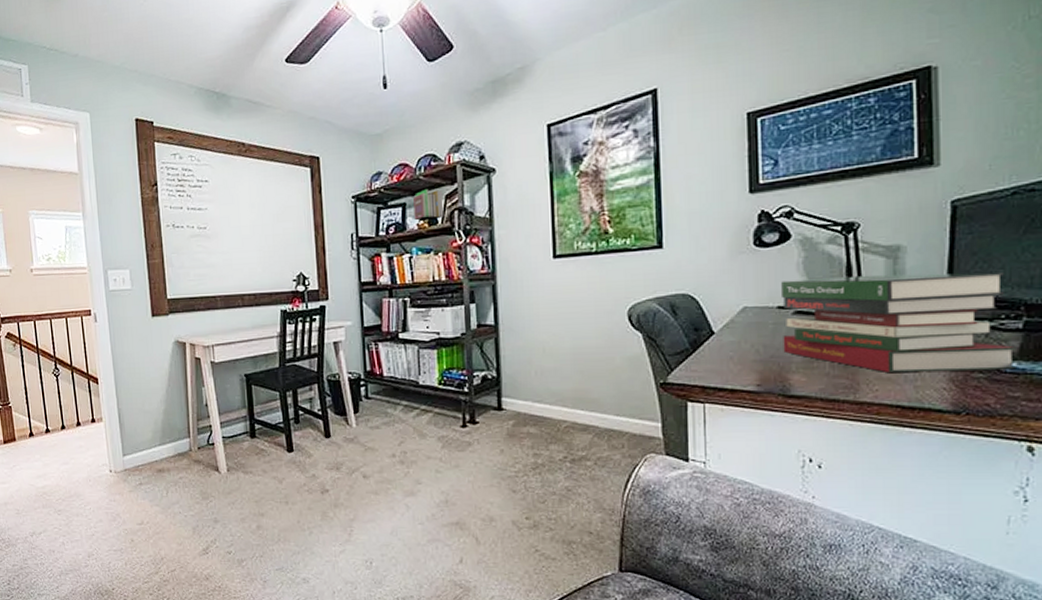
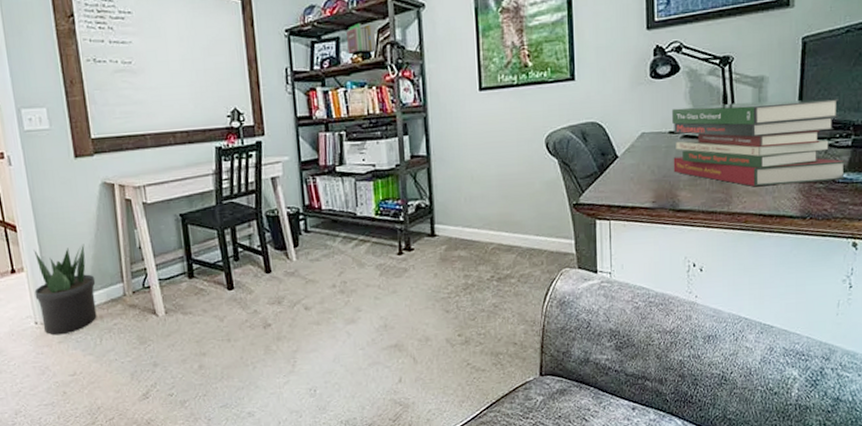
planter: none [111,398,165,484] -> present [33,244,97,335]

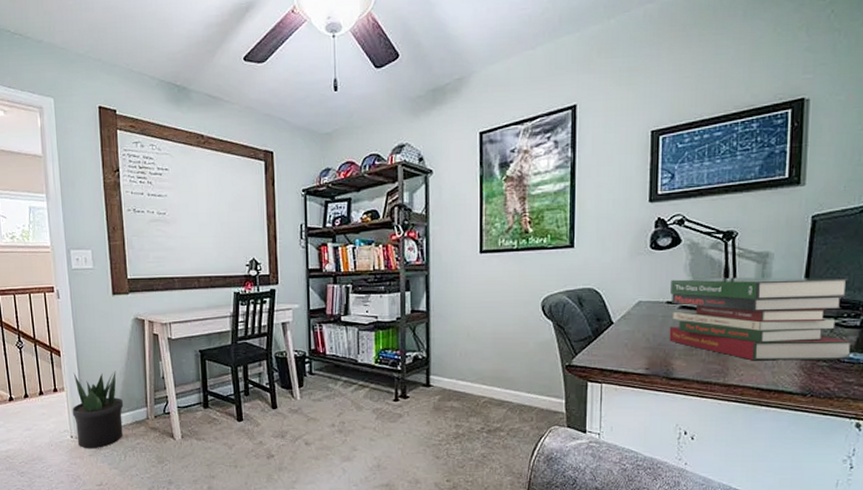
books: present [347,23,377,55] -> none [358,186,385,216]

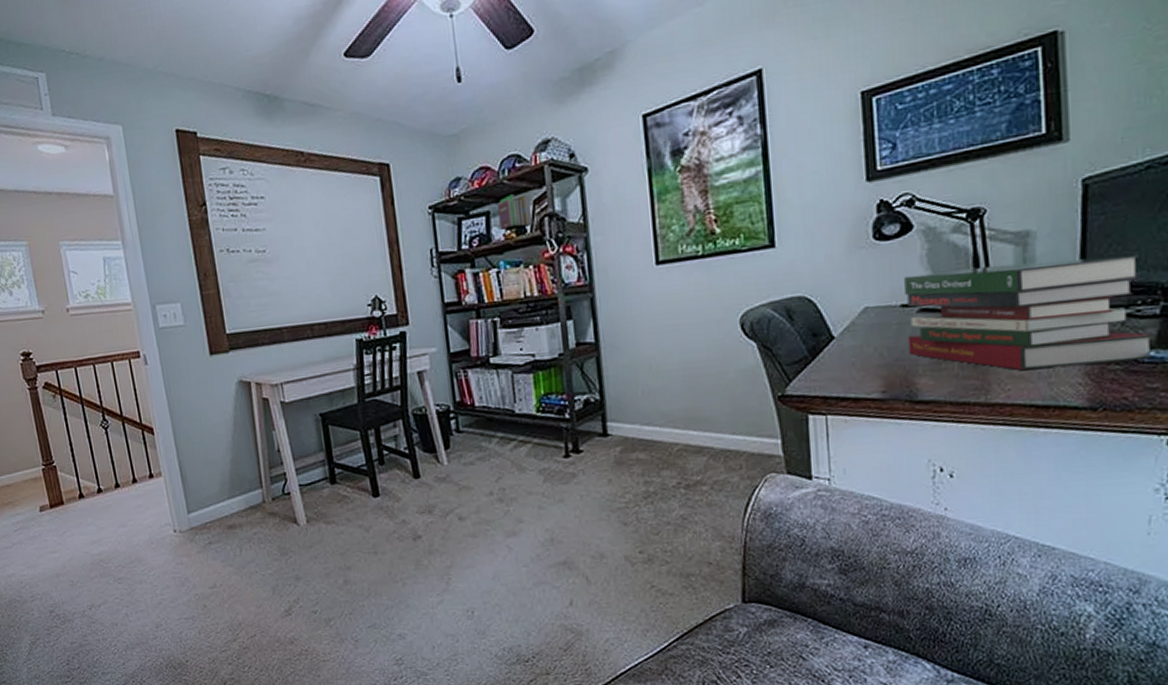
planter: present [72,371,124,449] -> none [170,447,236,545]
books: none [358,186,385,216] -> present [498,194,533,231]

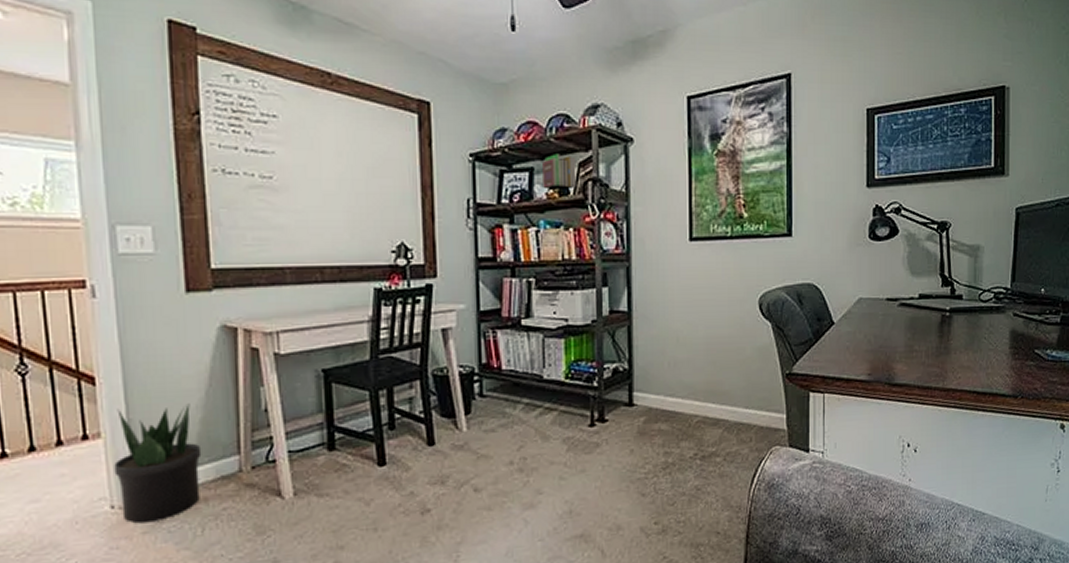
planter: none [170,447,236,545] -> present [114,403,202,524]
books: present [904,255,1154,371] -> none [890,271,1055,362]

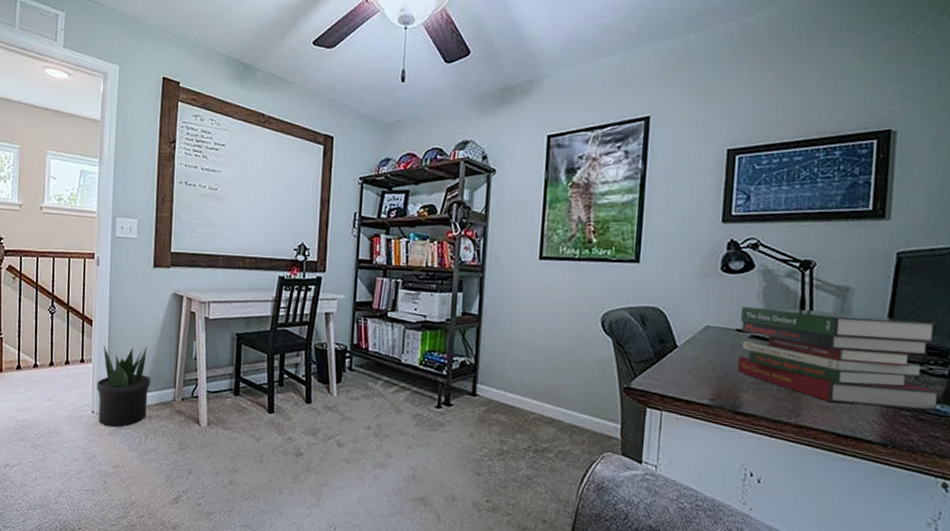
books: present [543,154,577,191] -> none [415,180,445,211]
books: none [890,271,1055,362] -> present [737,306,941,412]

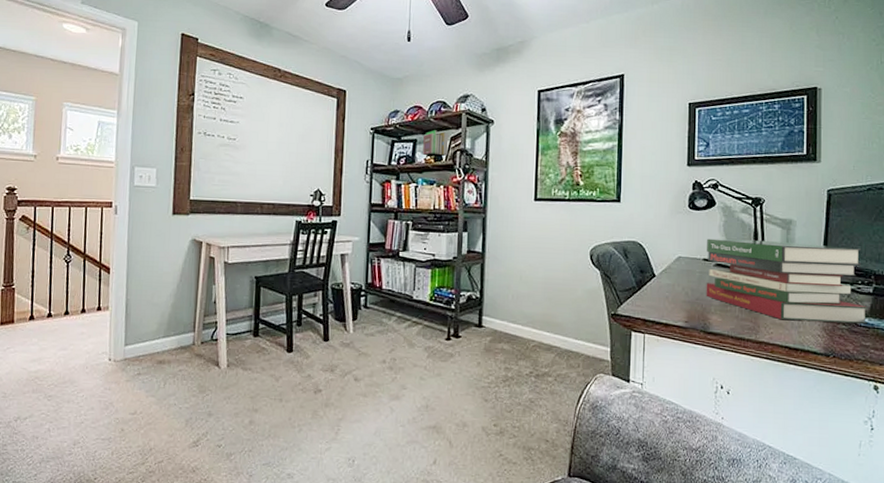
planter: present [96,344,151,428] -> none [114,291,170,374]
books: none [415,180,445,211] -> present [423,130,449,158]

